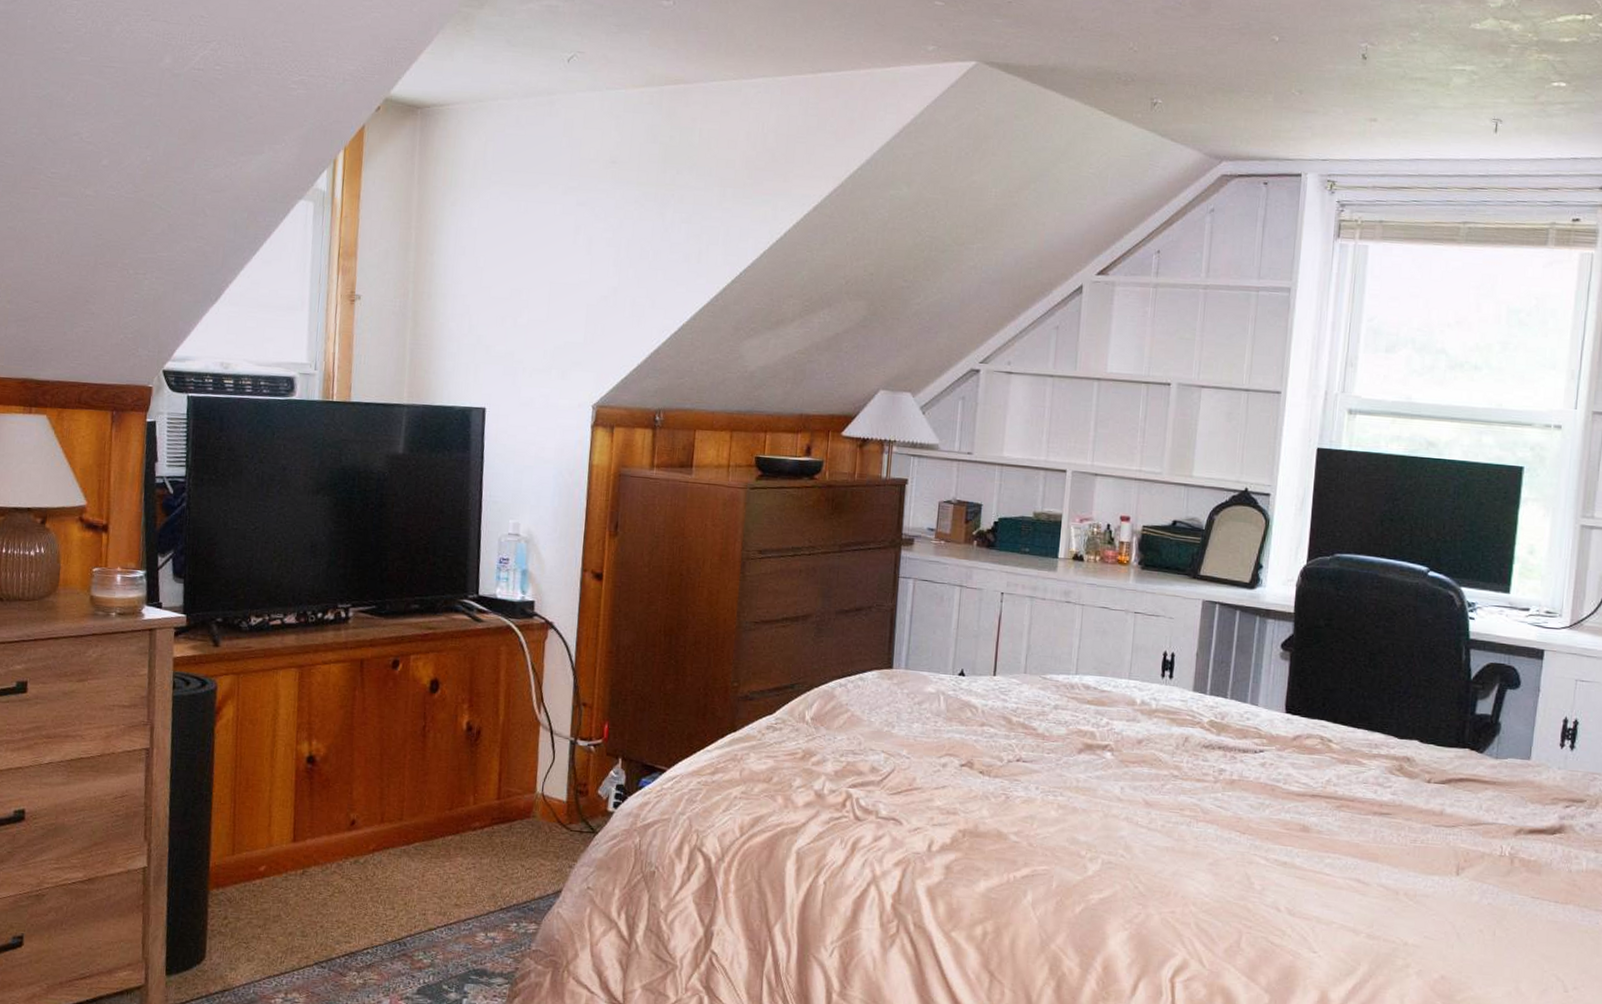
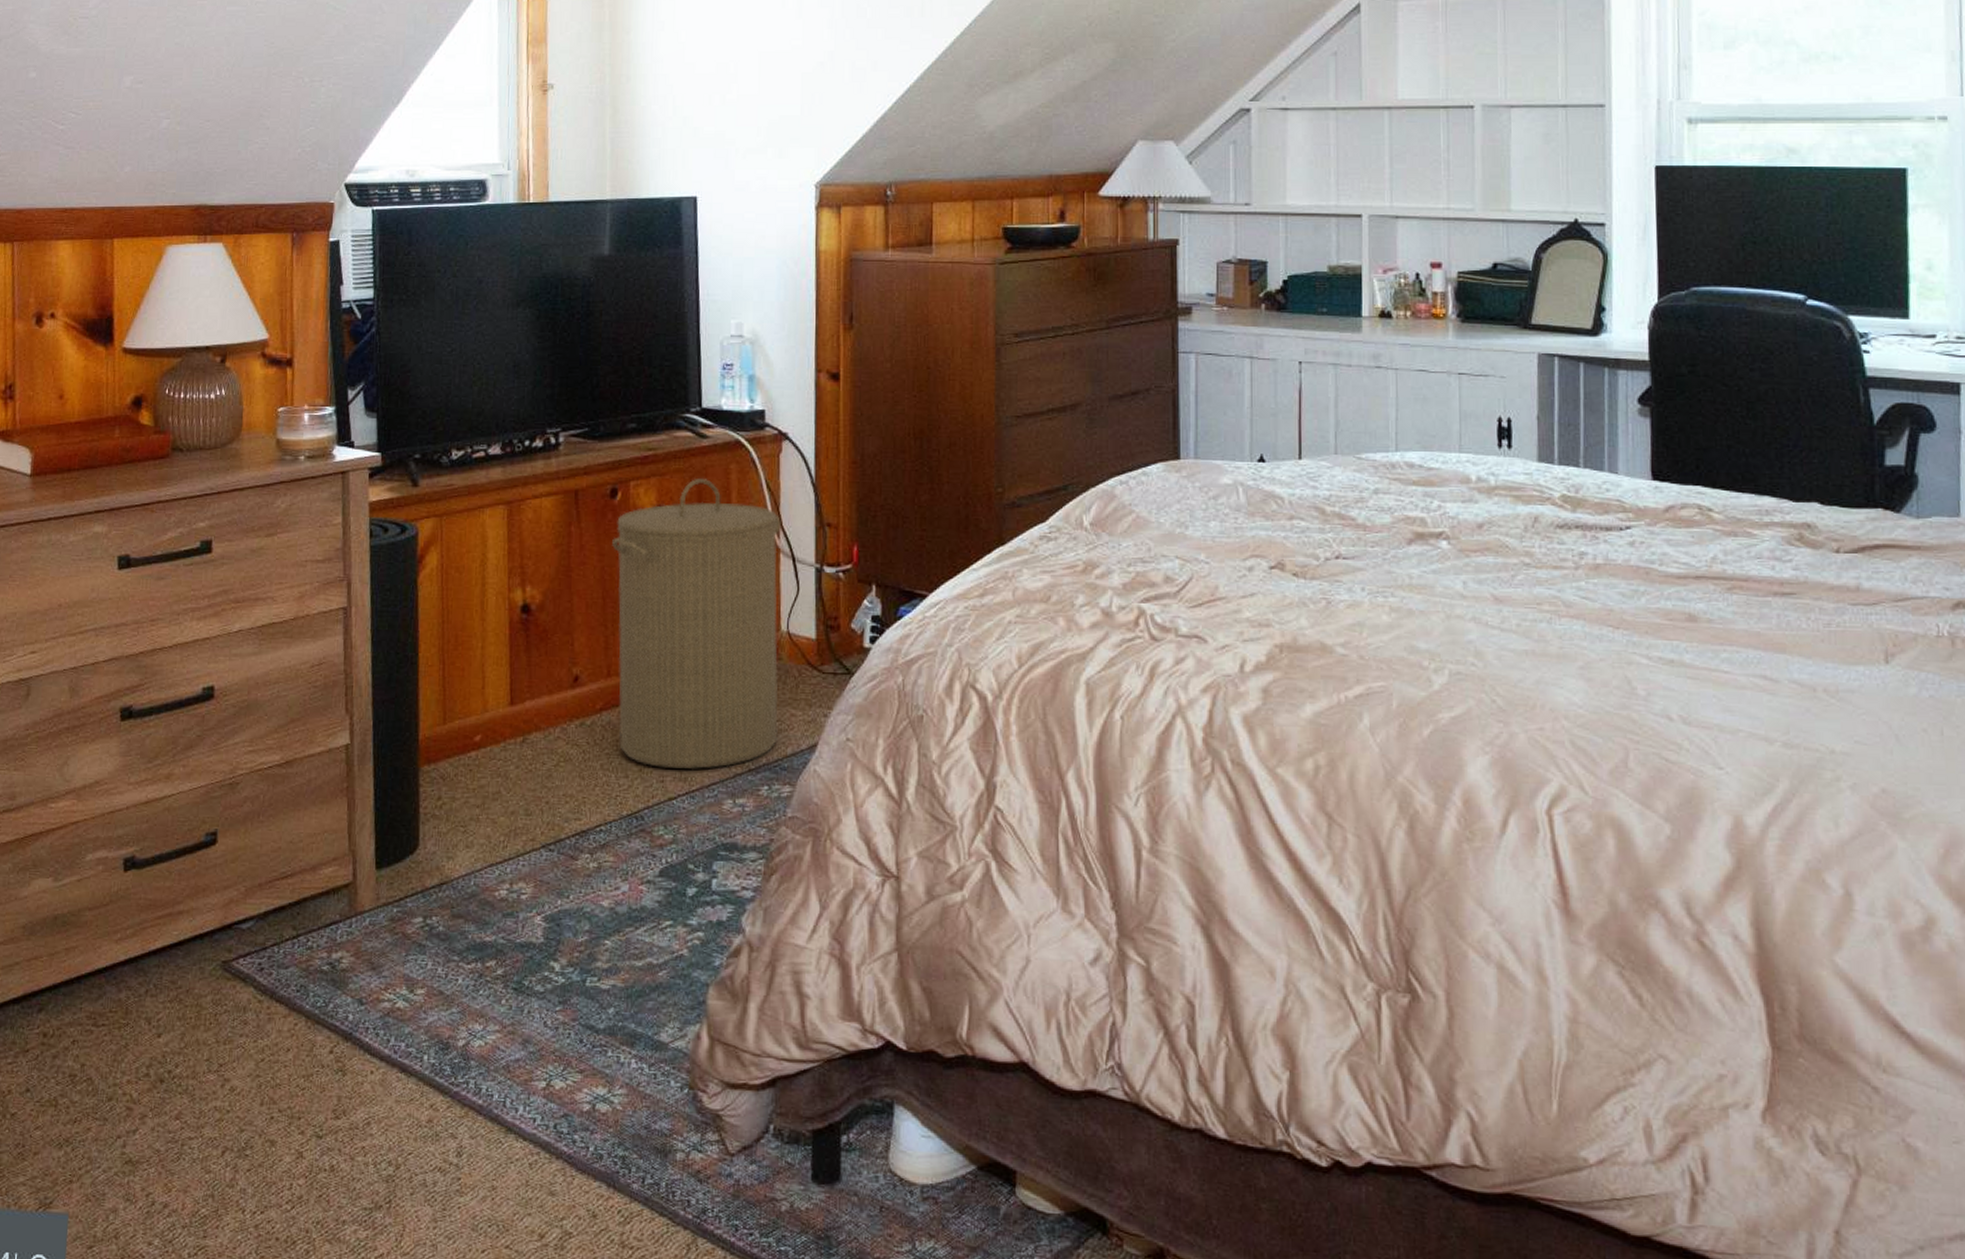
laundry hamper: none [388,656,543,906] -> present [612,477,781,770]

